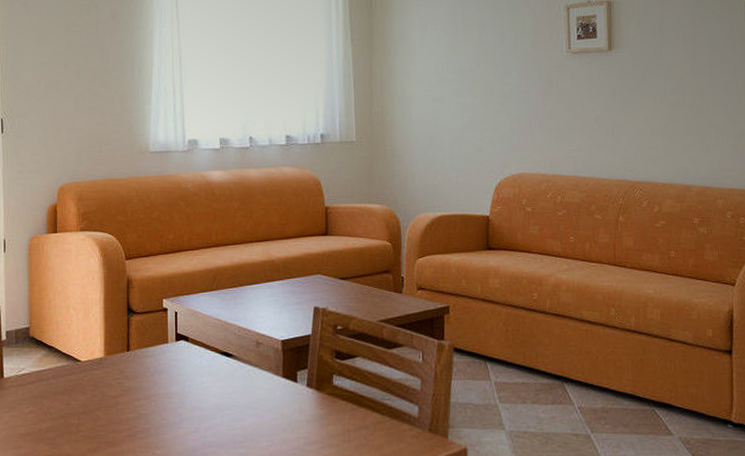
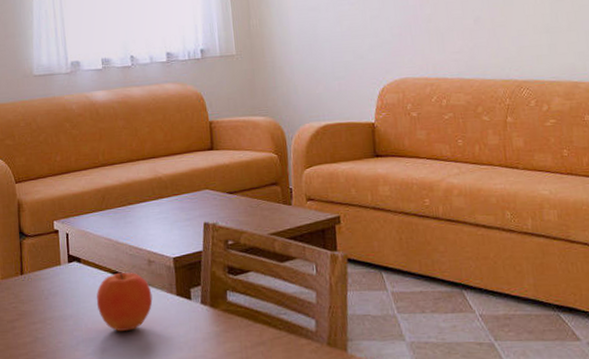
fruit: none [202,352,259,411] -> present [96,272,153,332]

